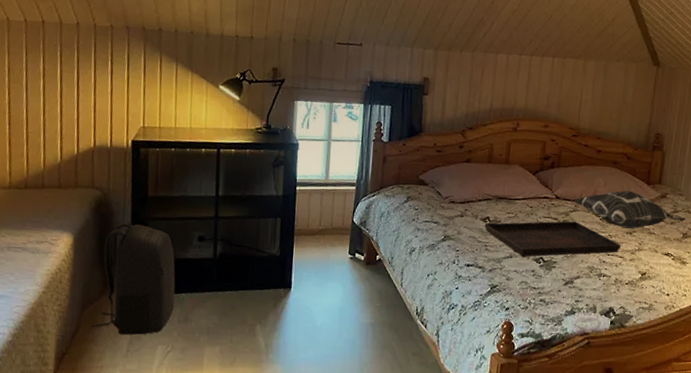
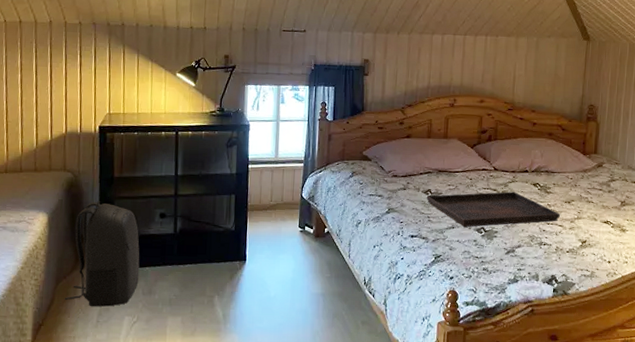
decorative pillow: present [573,190,686,230] -> none [511,160,624,199]

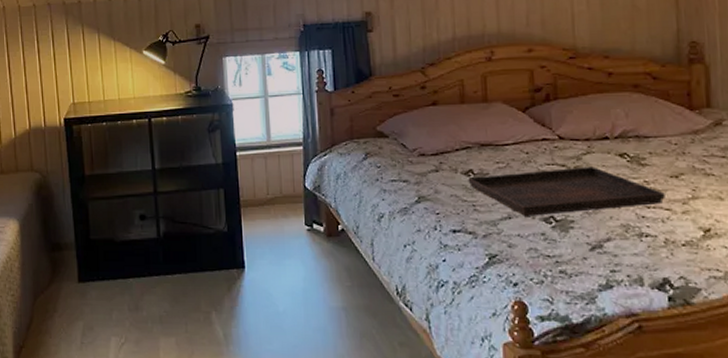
backpack: present [64,201,140,307] -> none [44,204,123,326]

